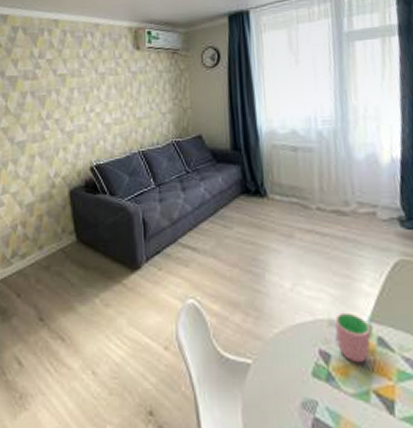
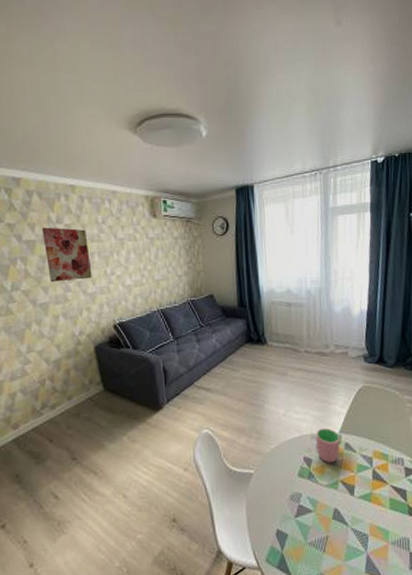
wall art: none [25,62,71,120] -> present [42,227,92,283]

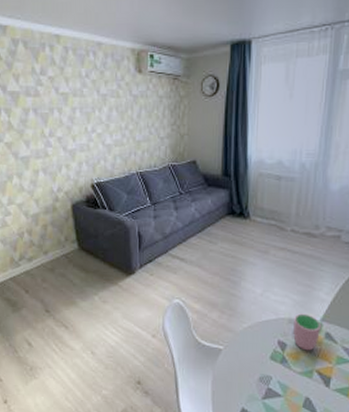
wall art: present [42,227,92,283] -> none [26,78,73,136]

